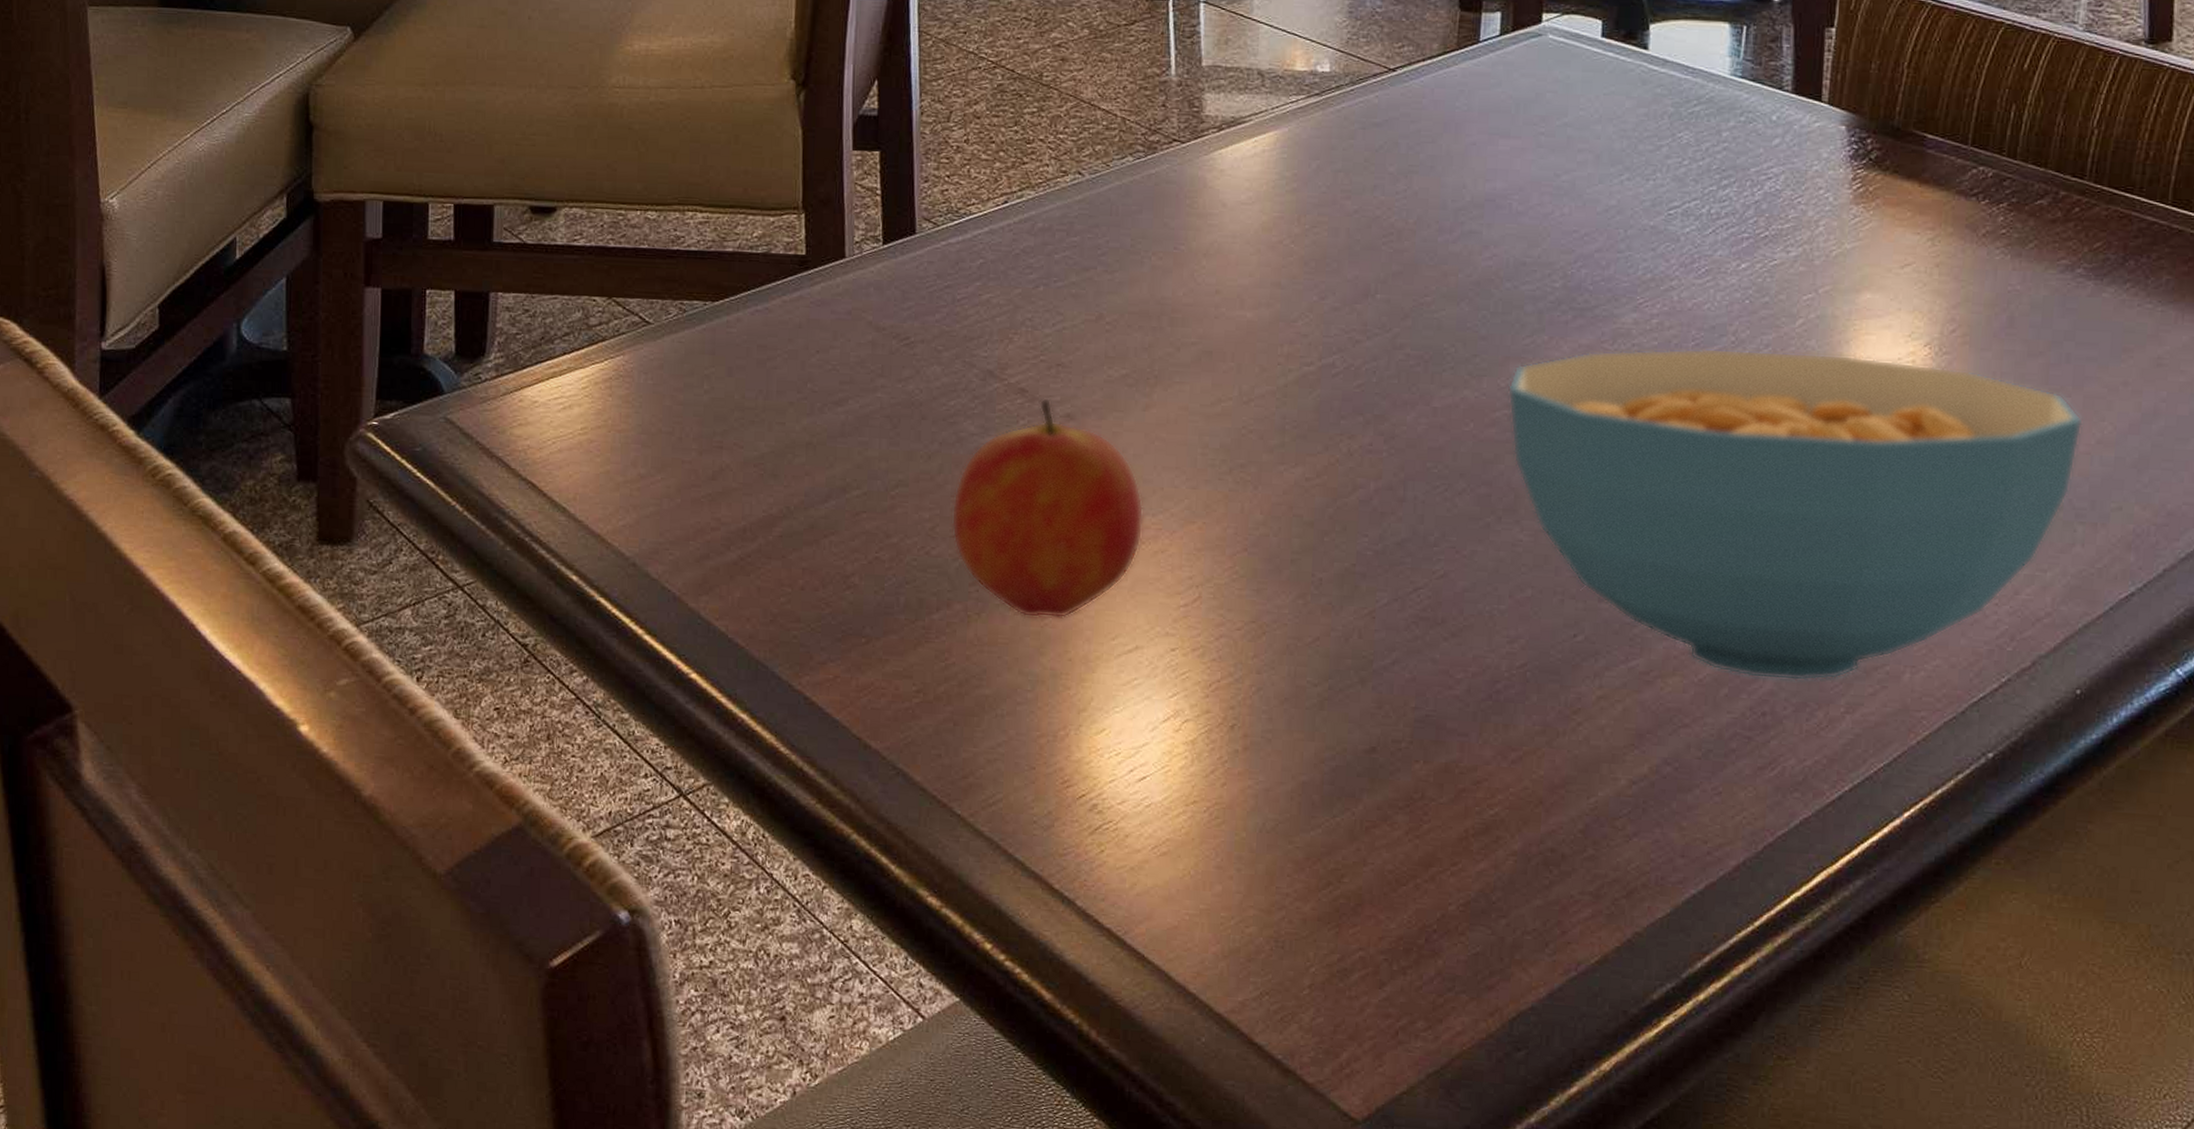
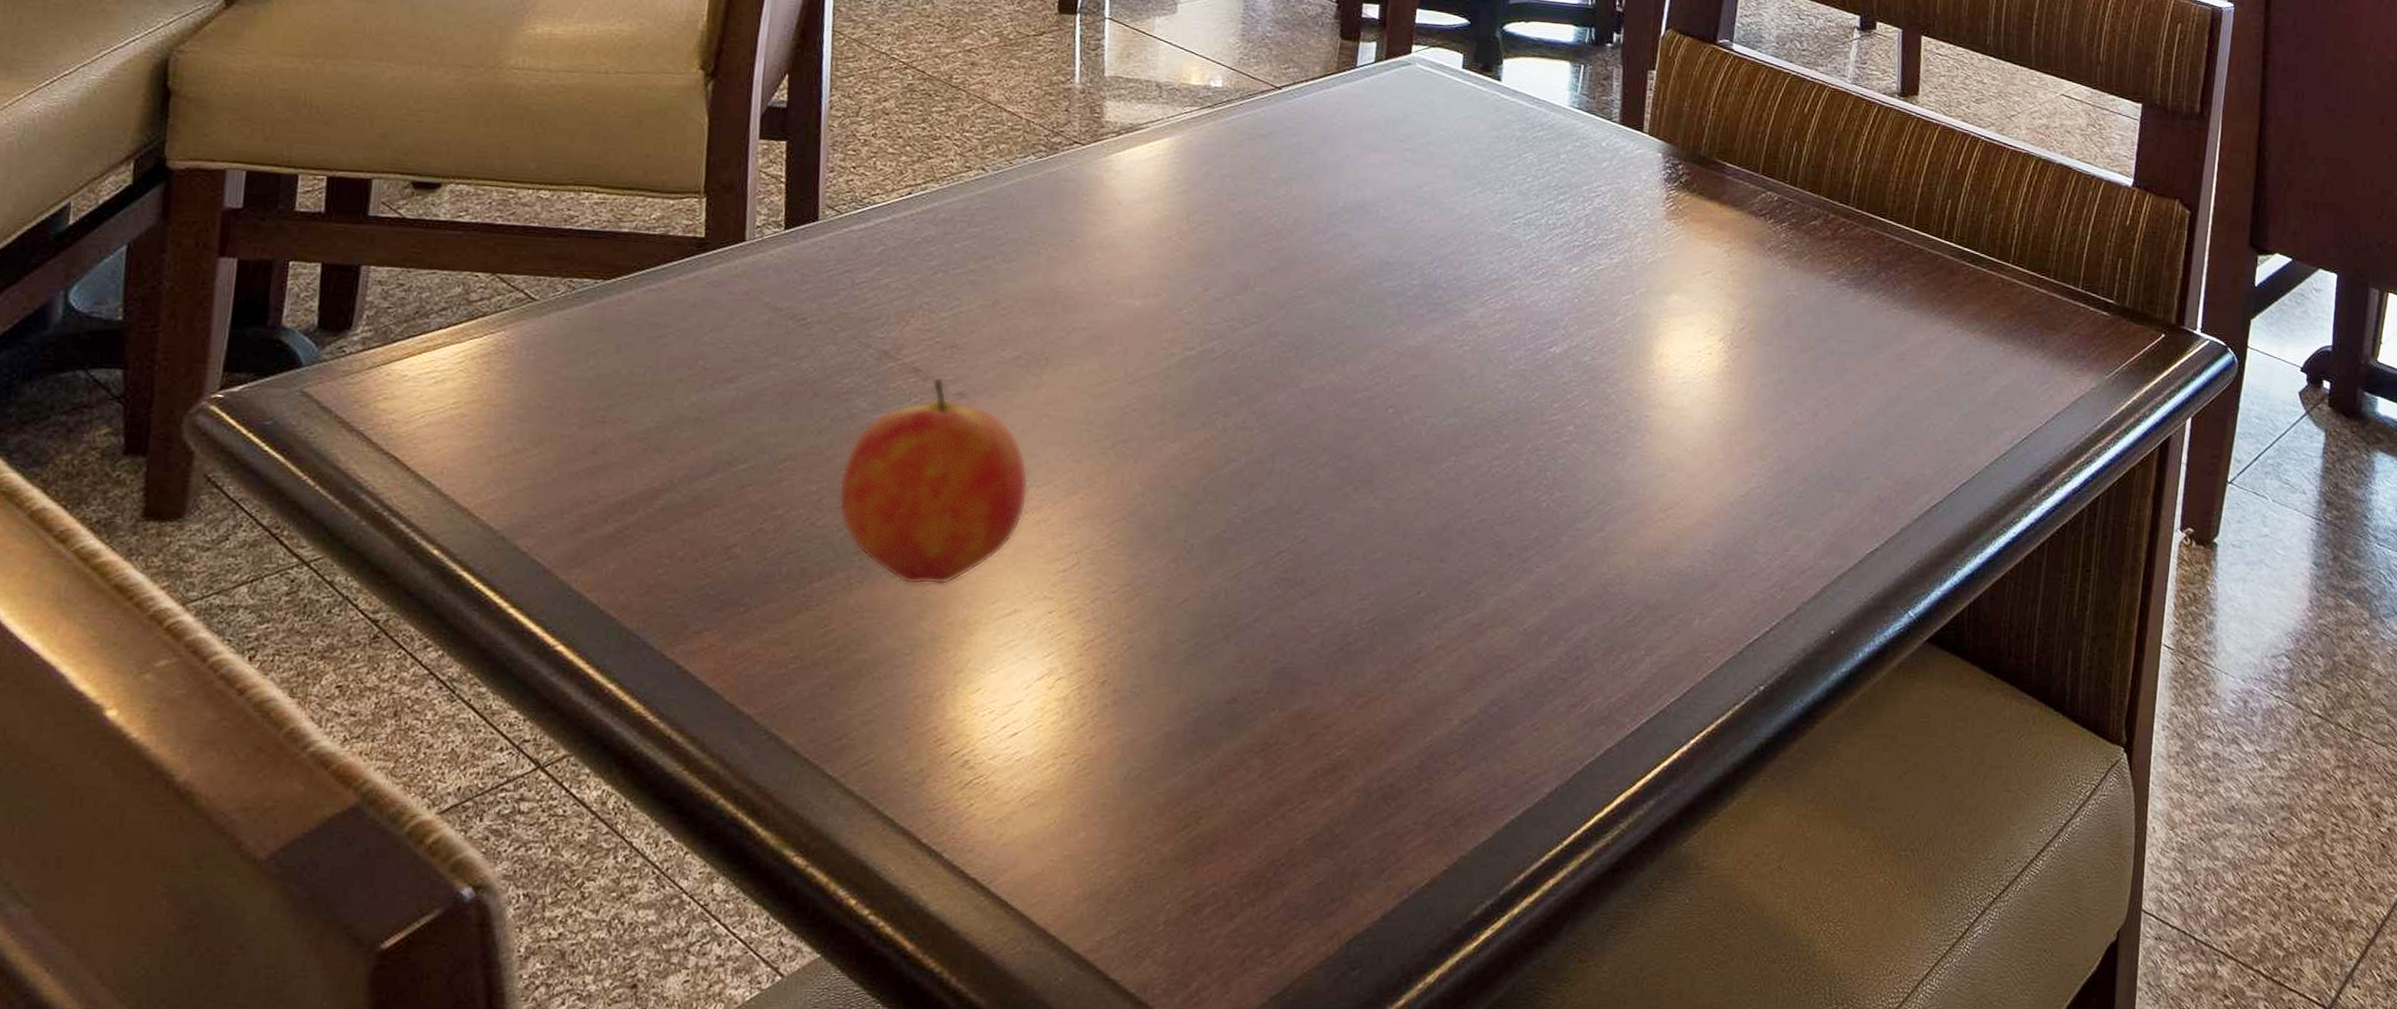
cereal bowl: present [1507,347,2083,682] -> none [1368,339,1842,629]

